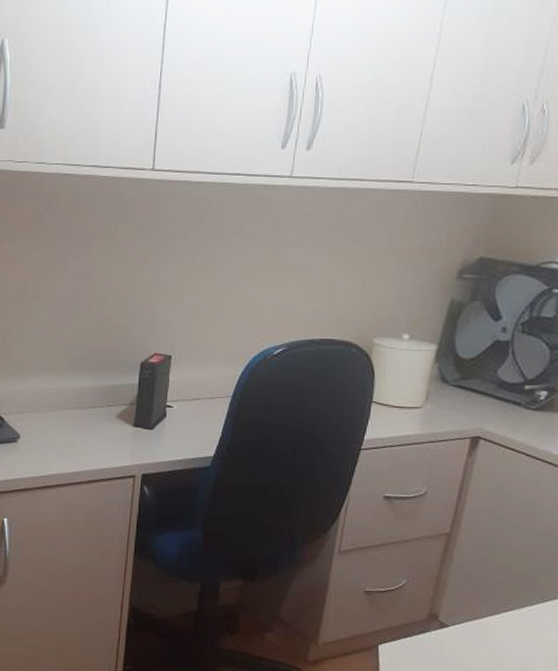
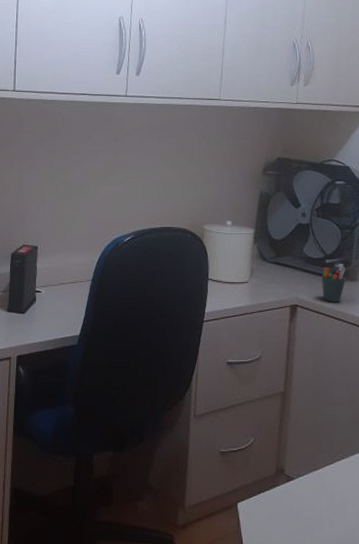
pen holder: none [514,395,550,436] -> present [321,267,346,302]

